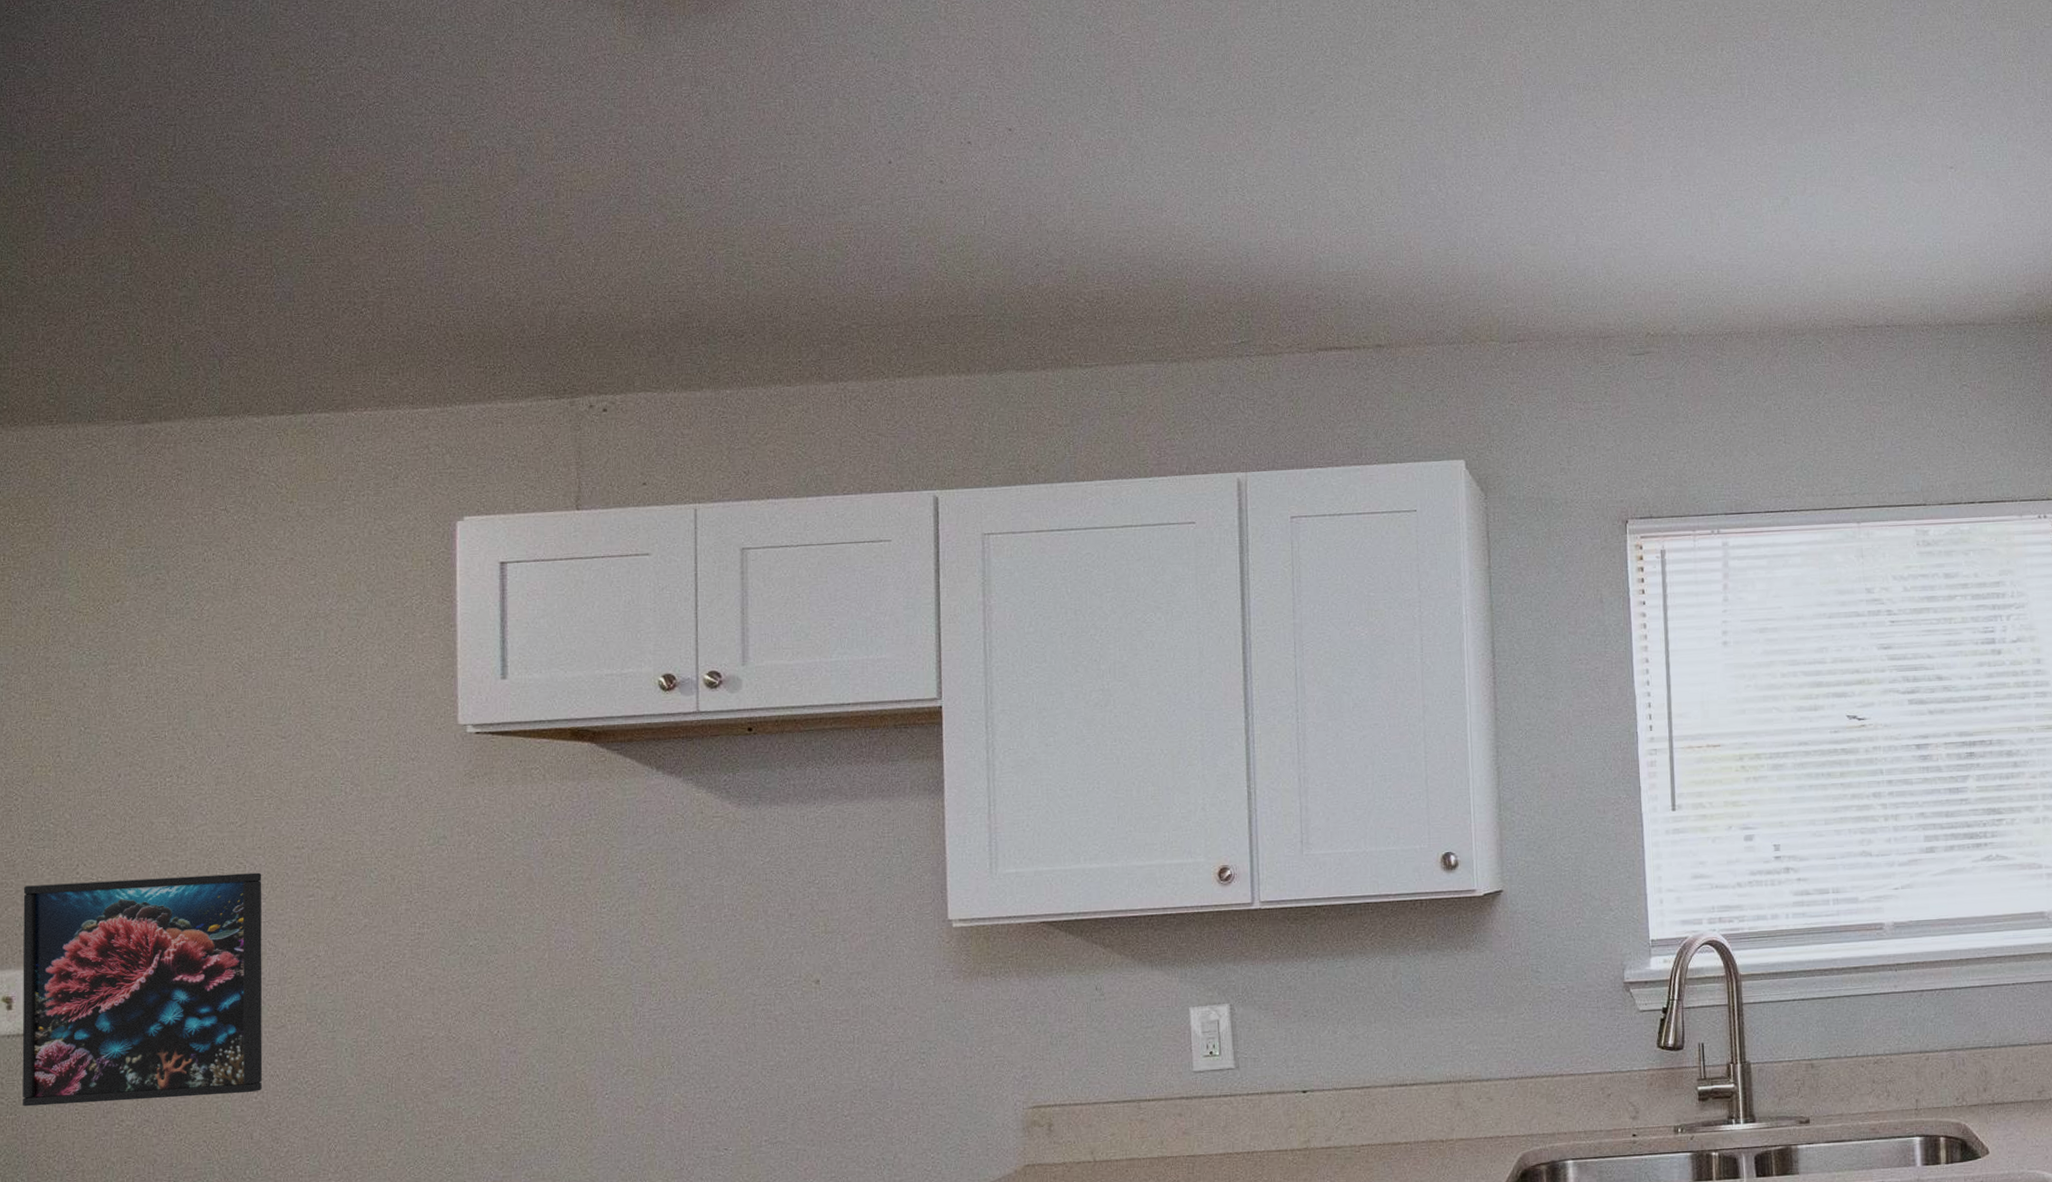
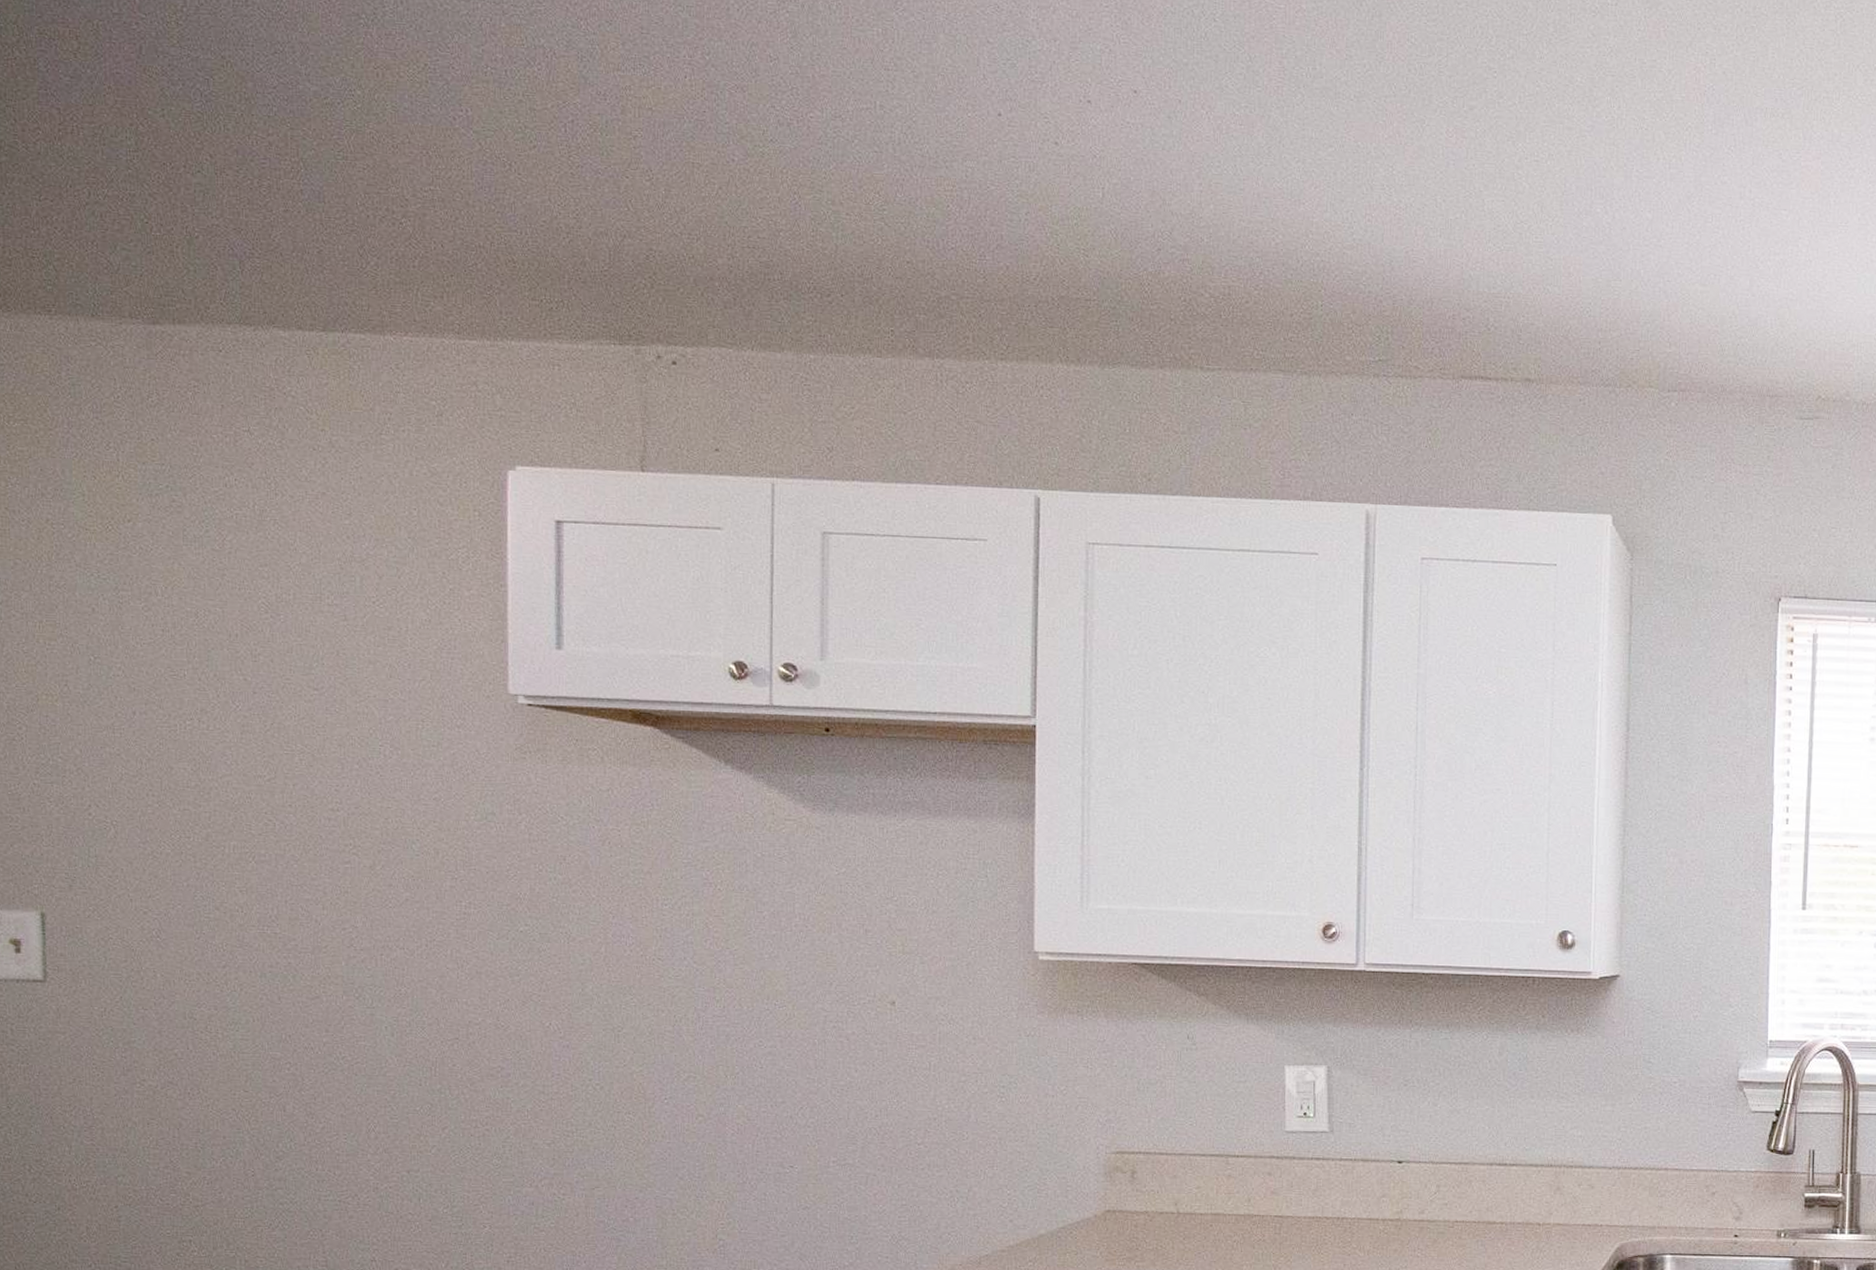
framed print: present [22,872,263,1107] -> none [30,822,296,1064]

